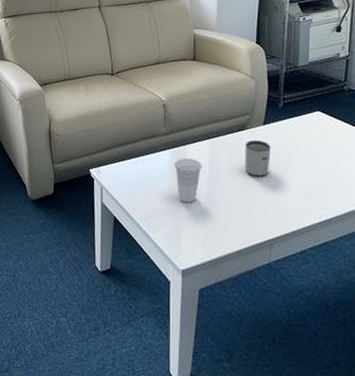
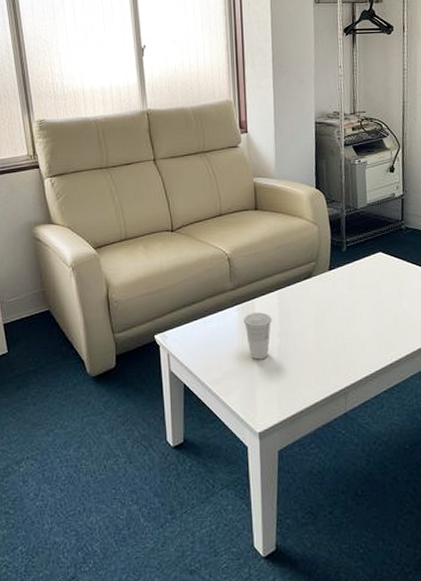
mug: present [244,140,271,178] -> none [312,286,339,325]

